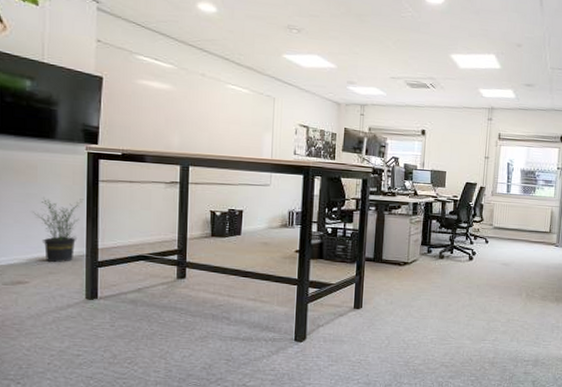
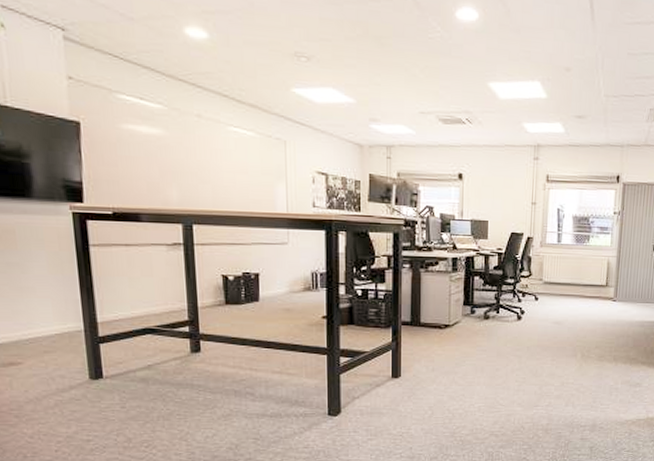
potted plant: present [33,198,84,263] -> none [17,266,74,341]

